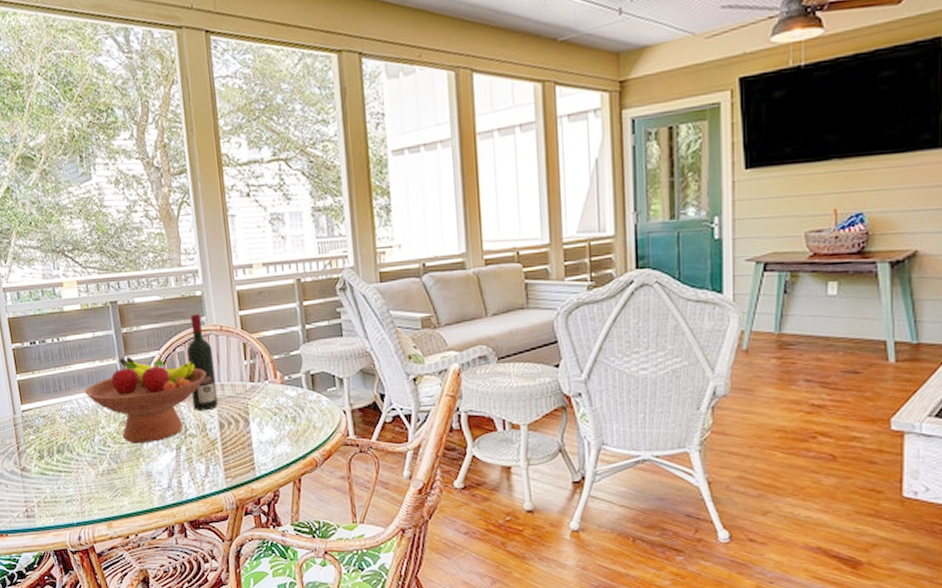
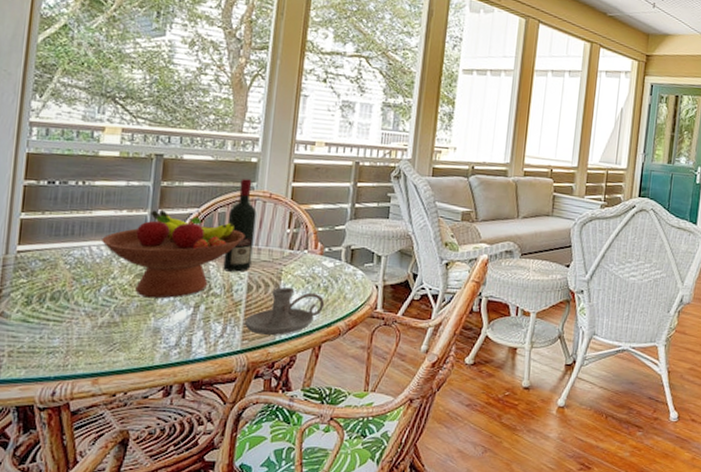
candle holder: none [223,422,296,472] -> present [244,287,324,336]

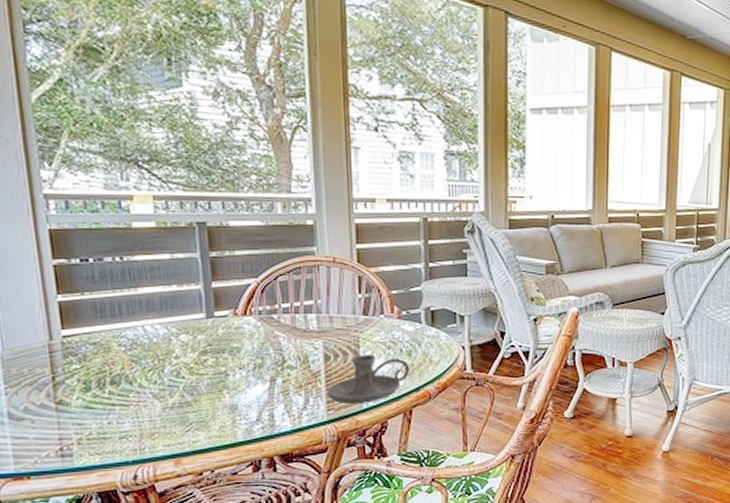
fruit bowl: present [102,209,245,299] -> none [154,282,313,375]
wine bottle: present [223,179,257,272] -> none [290,244,325,342]

